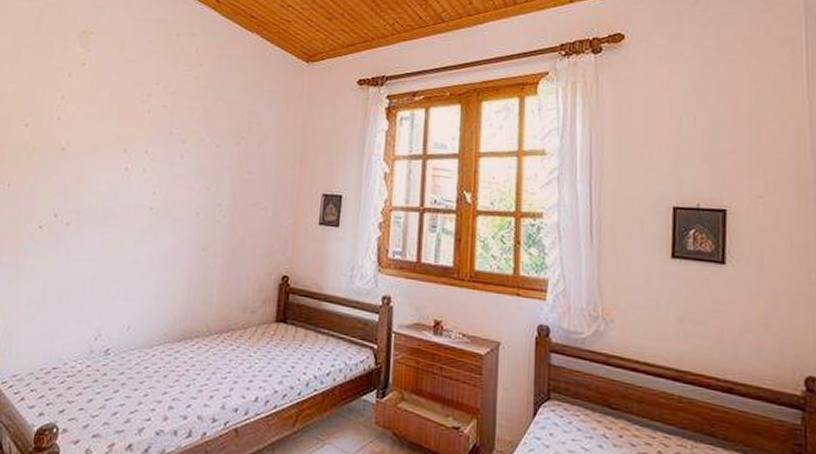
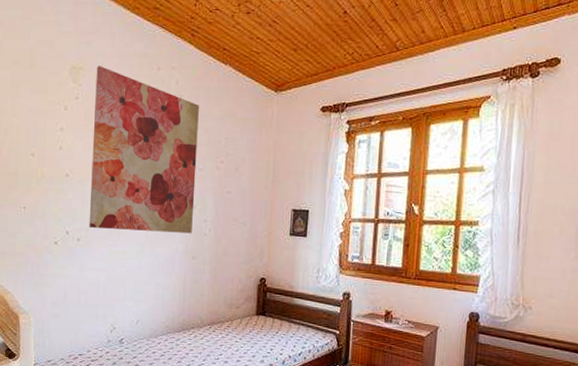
wall art: none [82,31,220,220] -> present [89,66,199,234]

